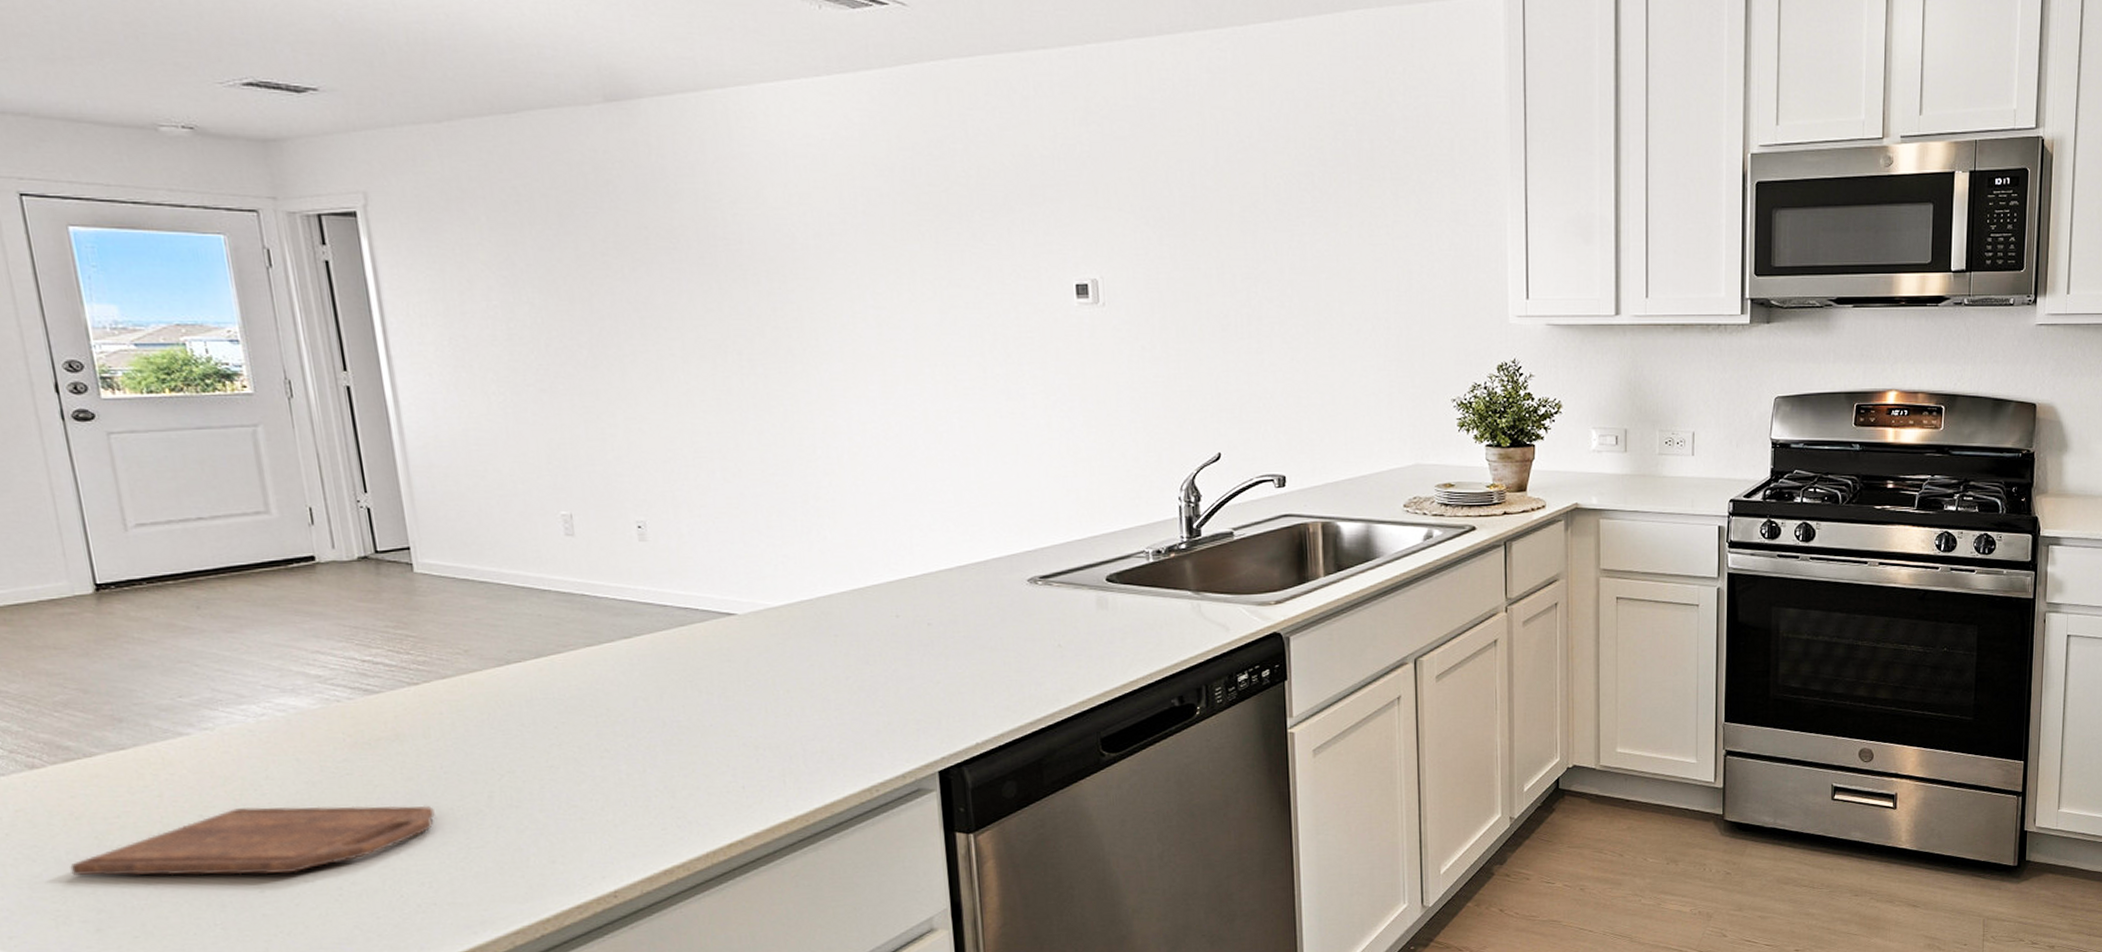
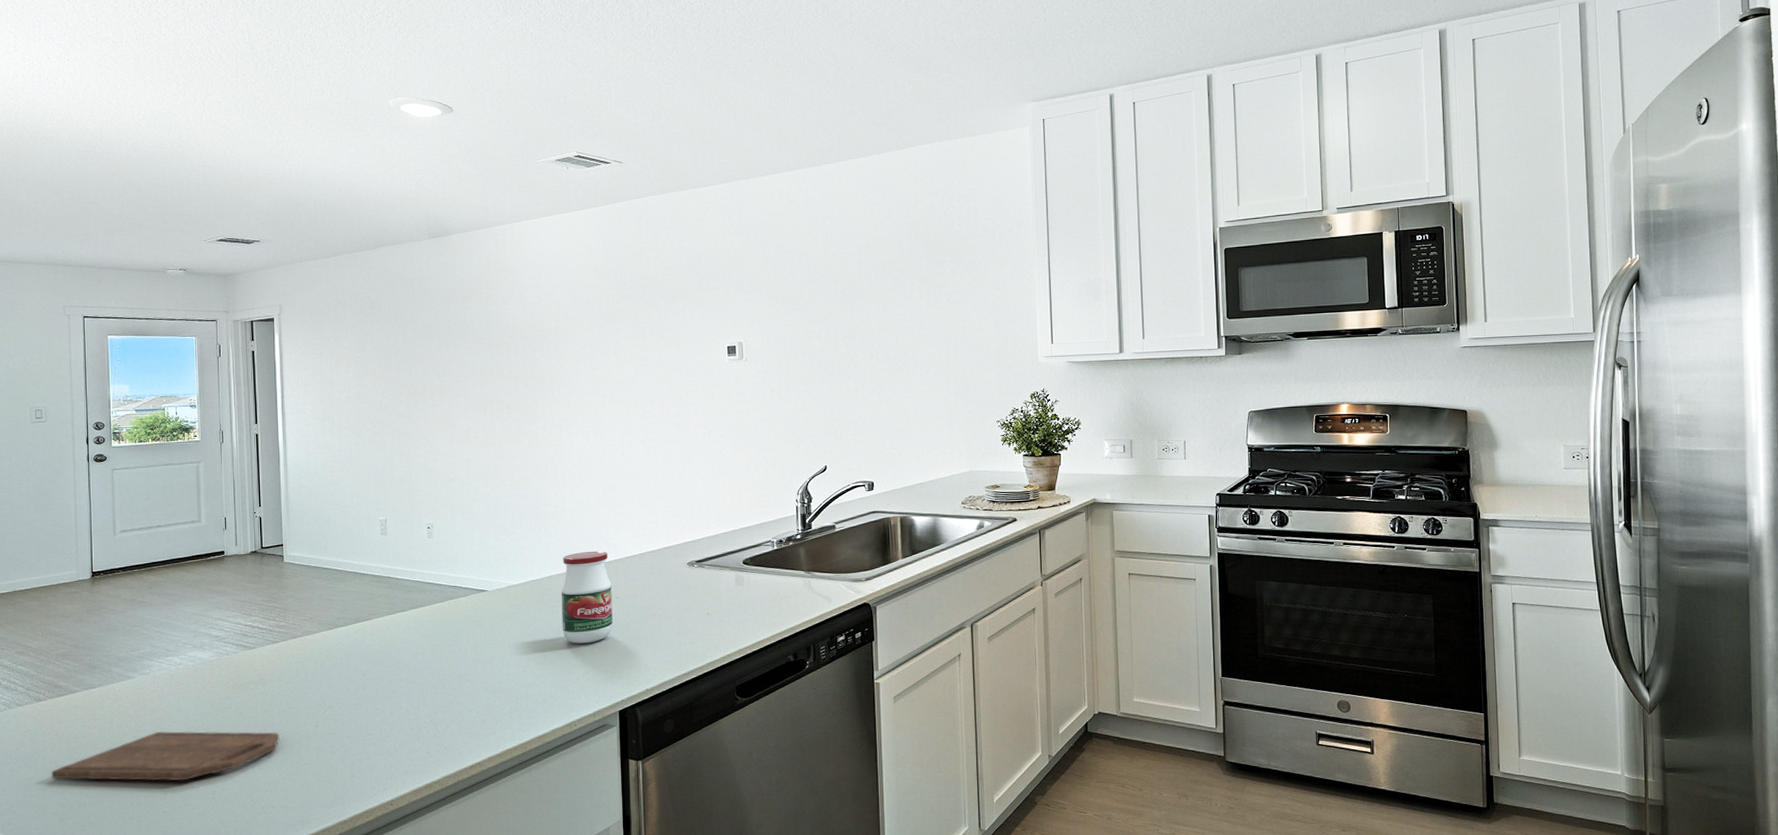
jar: none [846,561,925,685] -> present [561,551,613,644]

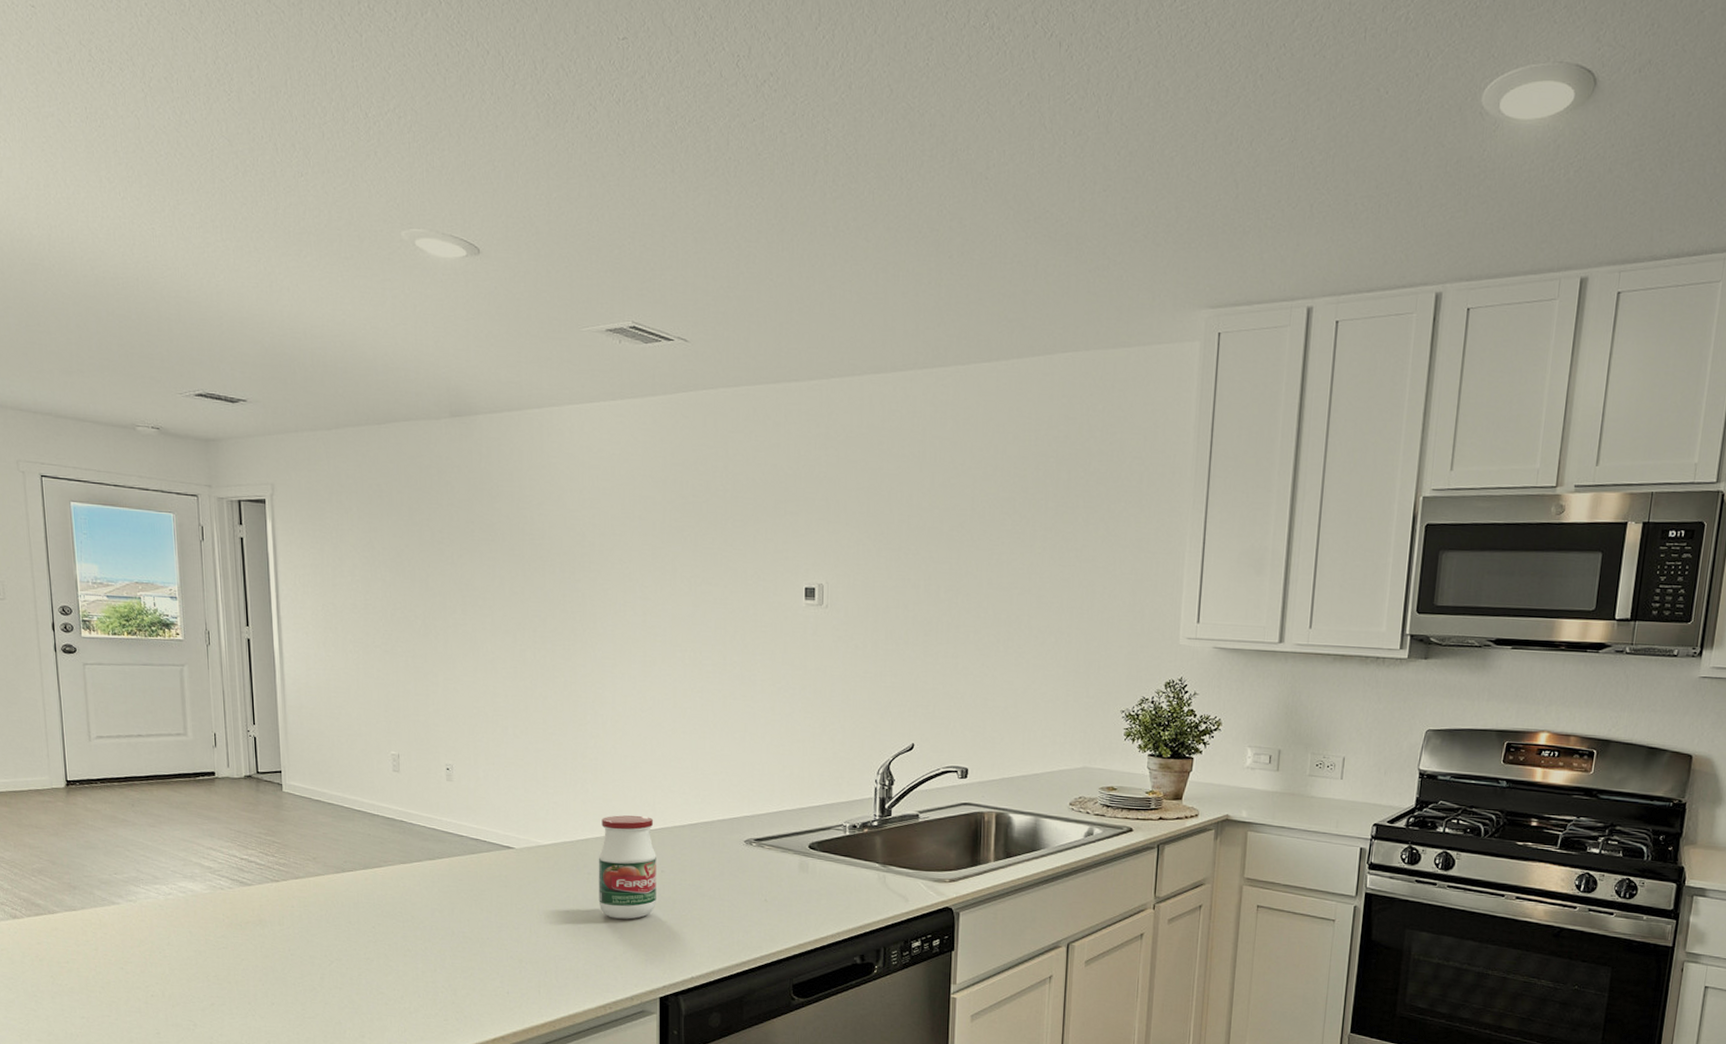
cutting board: present [51,731,279,781] -> none [33,965,282,1022]

